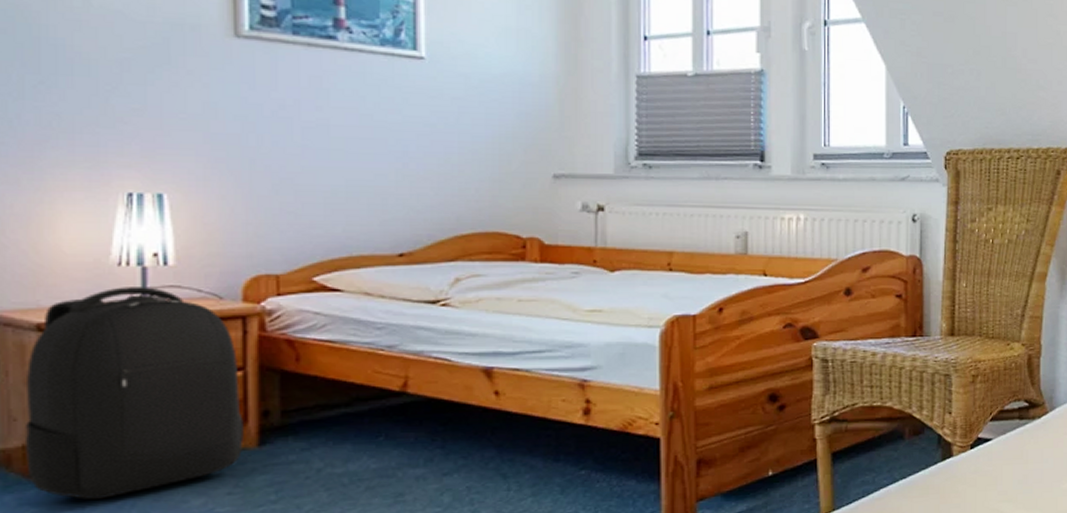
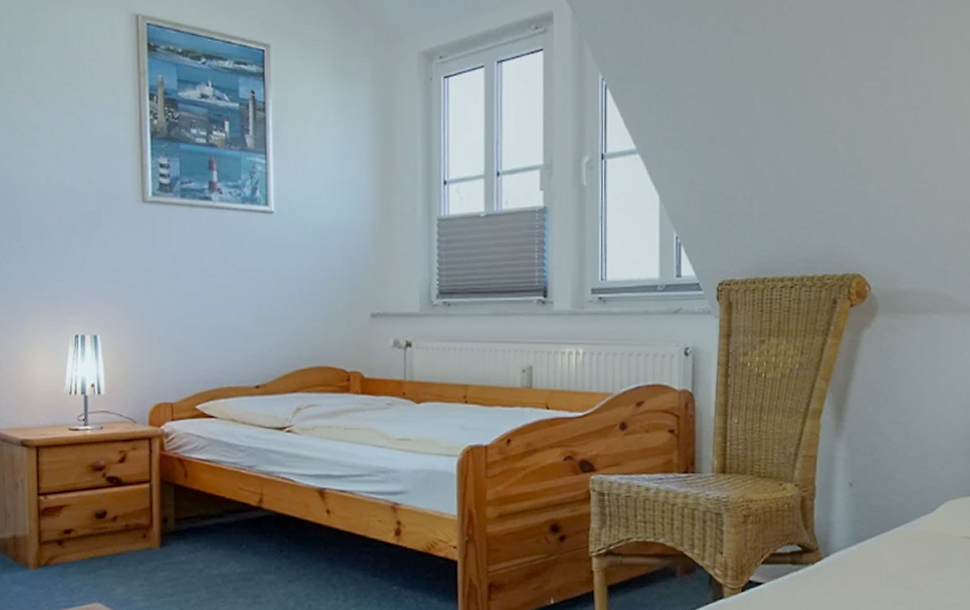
backpack: present [26,287,244,501] -> none [15,411,150,583]

